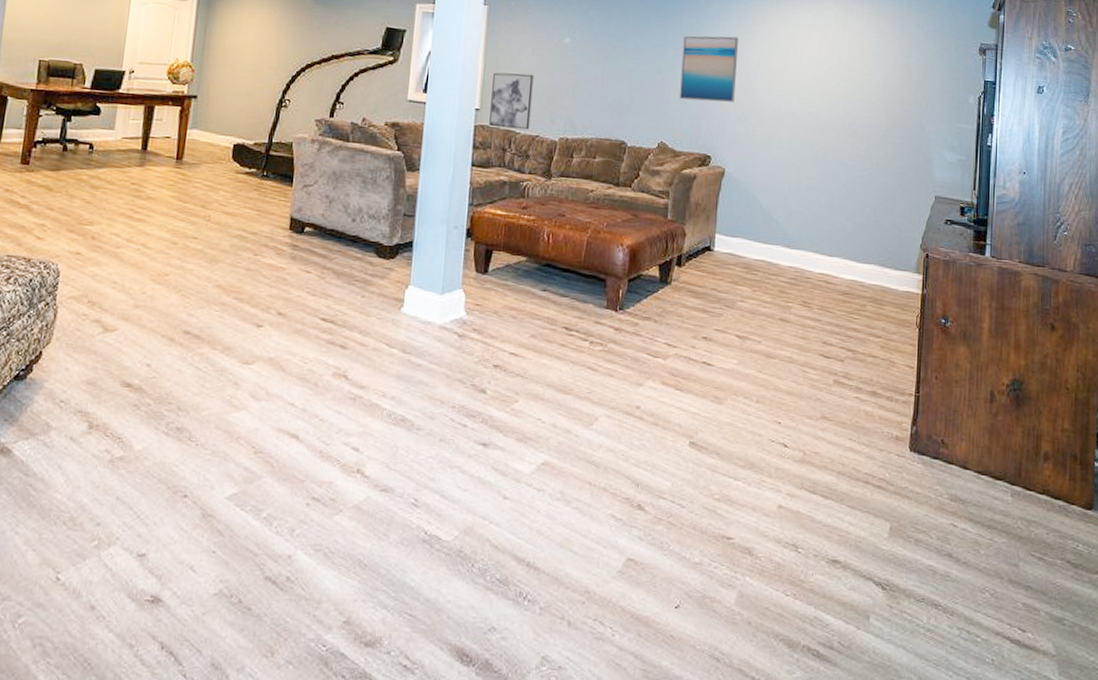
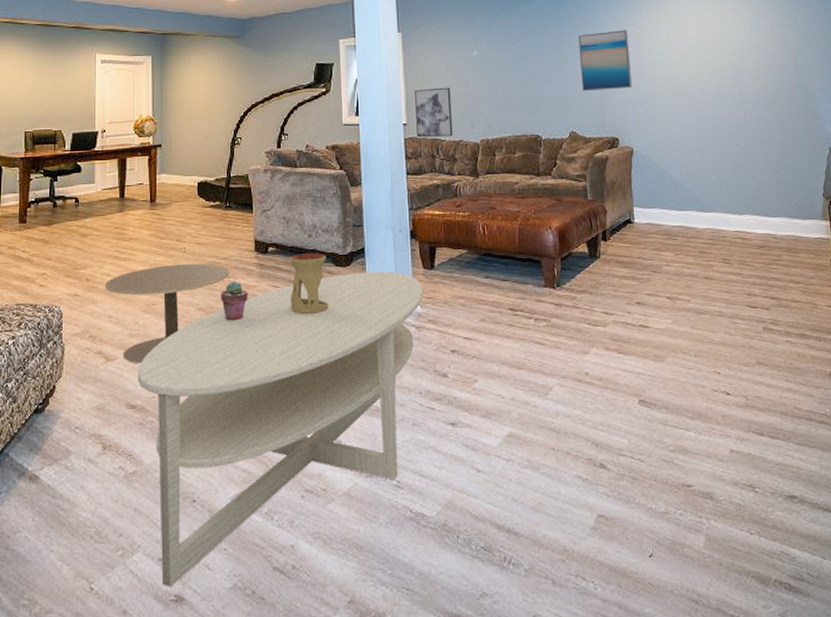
side table: none [112,232,258,339] -> present [104,263,230,364]
coffee table: none [138,267,473,586] -> present [138,271,424,587]
potted succulent: none [243,259,276,305] -> present [221,281,248,321]
oil burner: none [321,238,369,308] -> present [290,253,329,315]

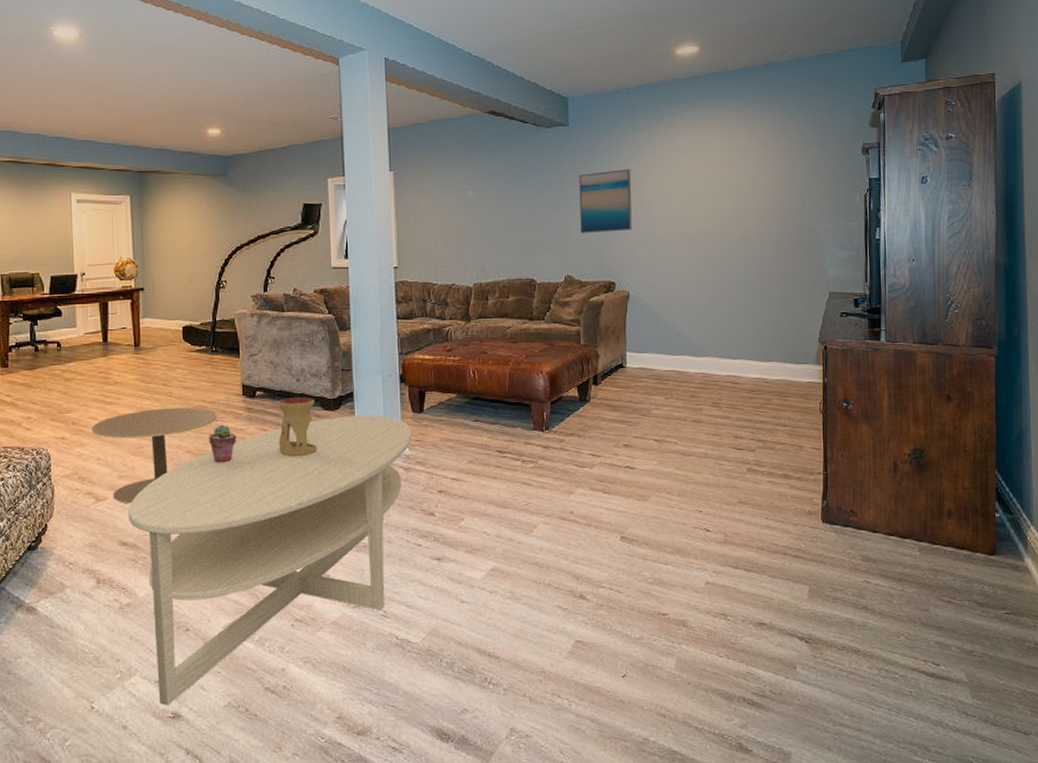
wall art: present [415,87,453,138] -> none [406,229,445,282]

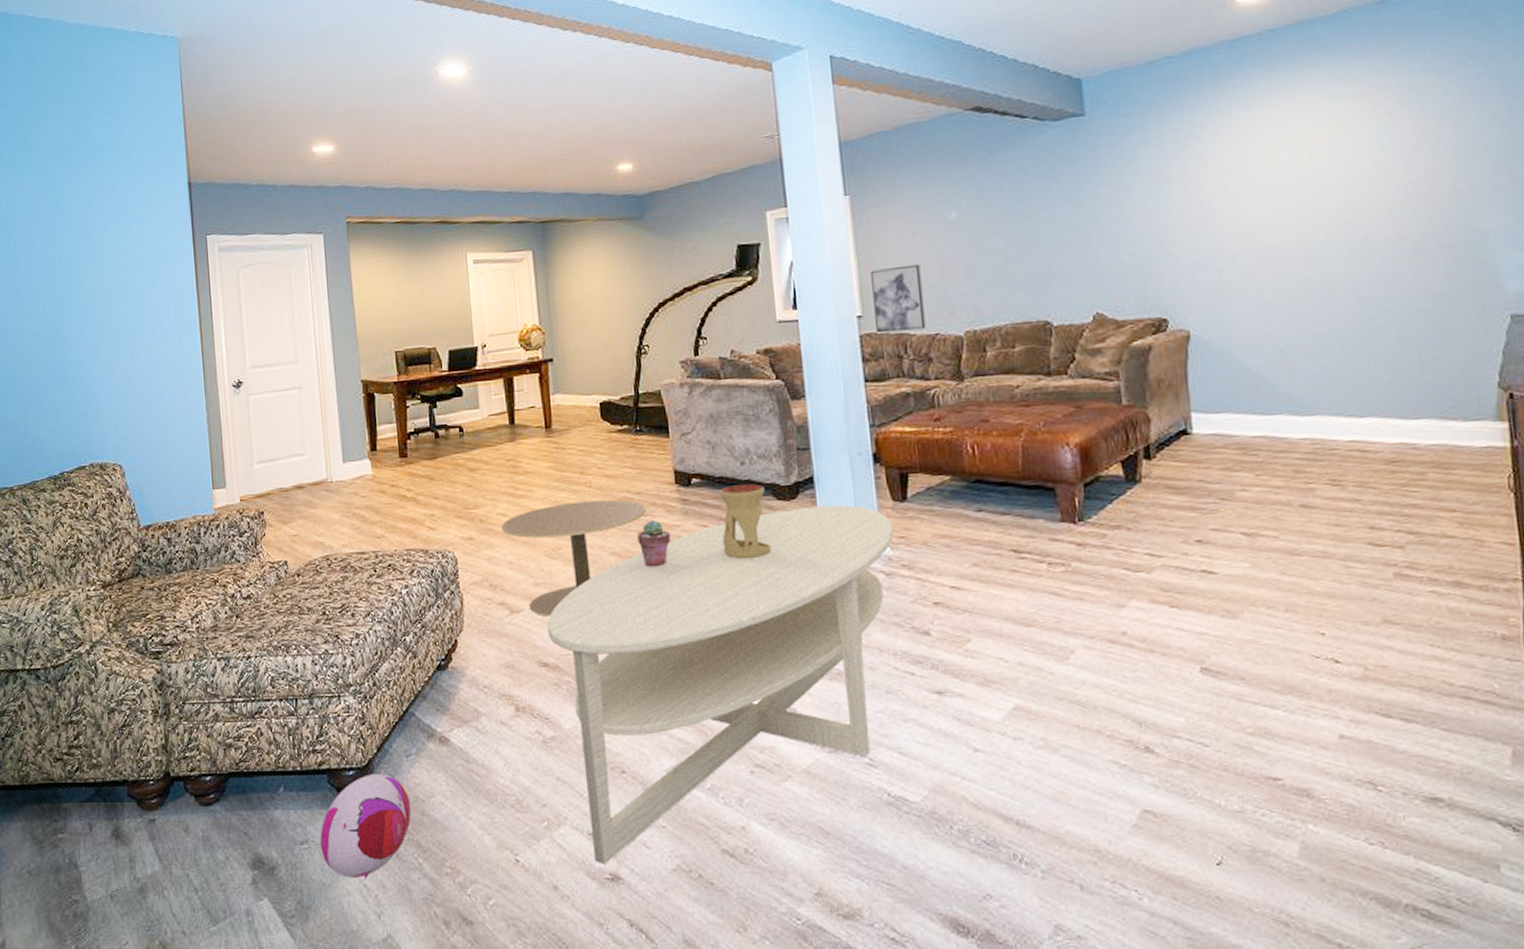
wall art: none [406,229,445,282] -> present [871,264,926,334]
wall art: present [579,169,632,234] -> none [1104,165,1188,258]

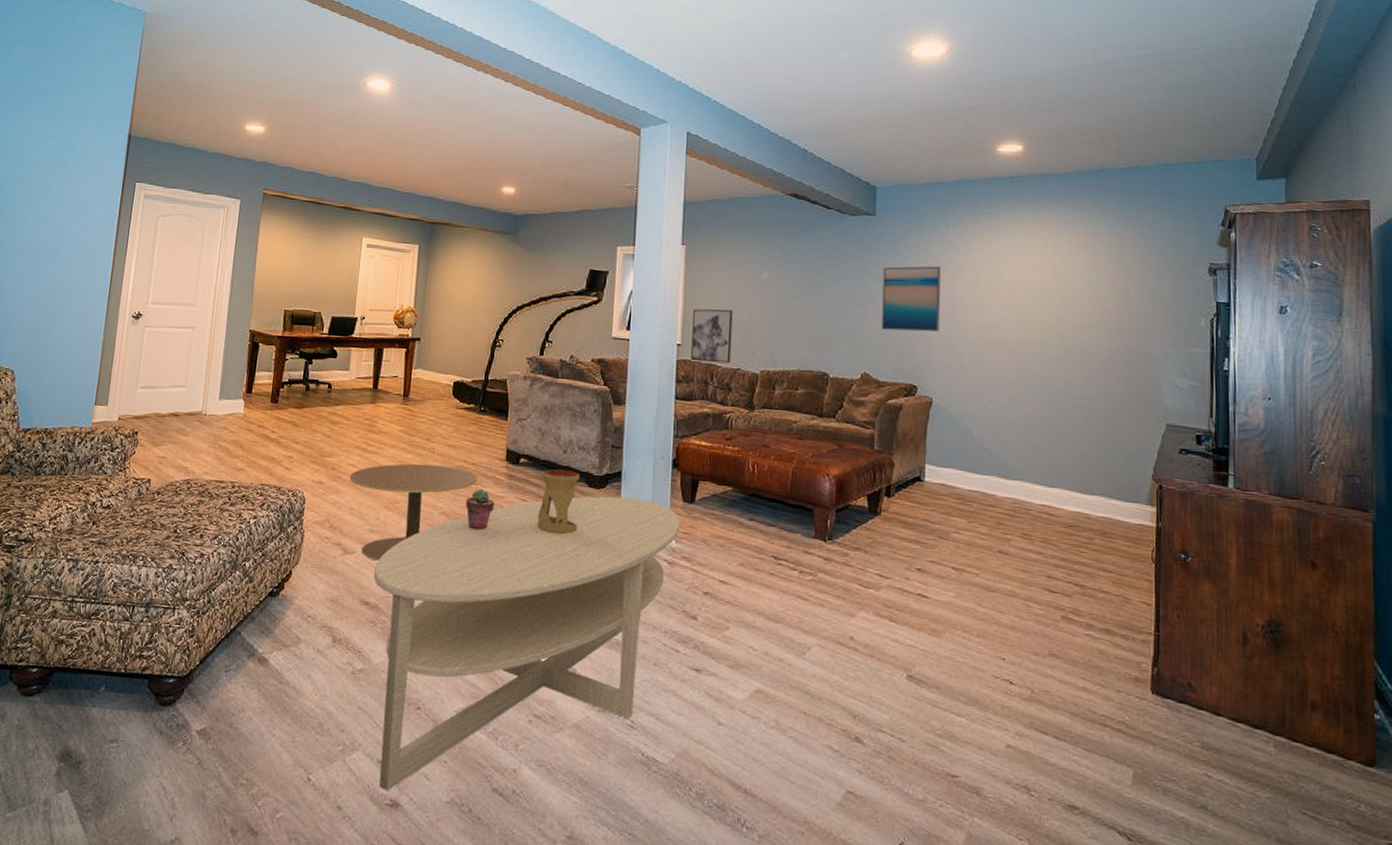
plush toy: present [320,769,412,881] -> none [128,681,222,783]
wall art: none [1104,165,1188,258] -> present [882,266,942,332]

